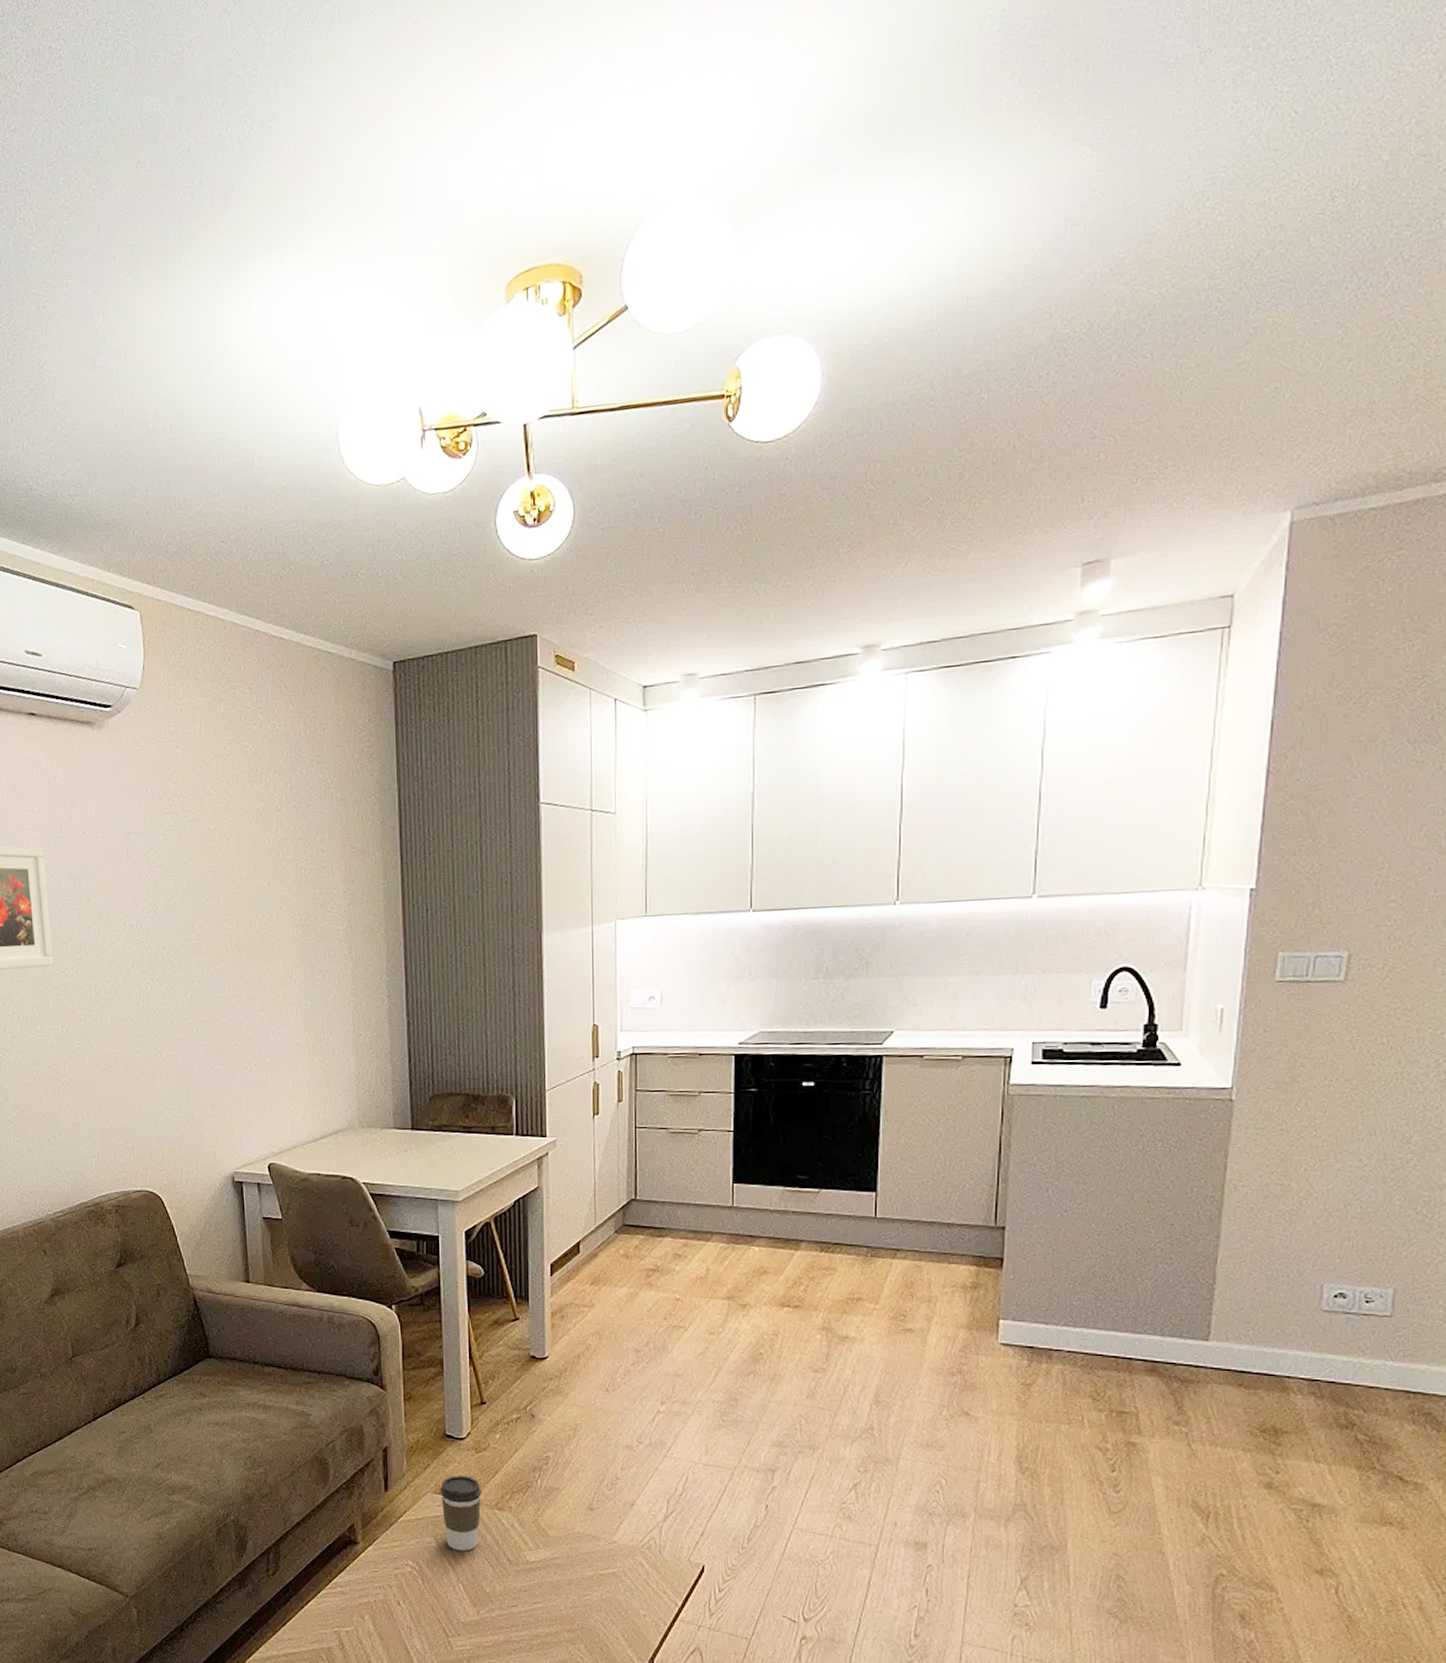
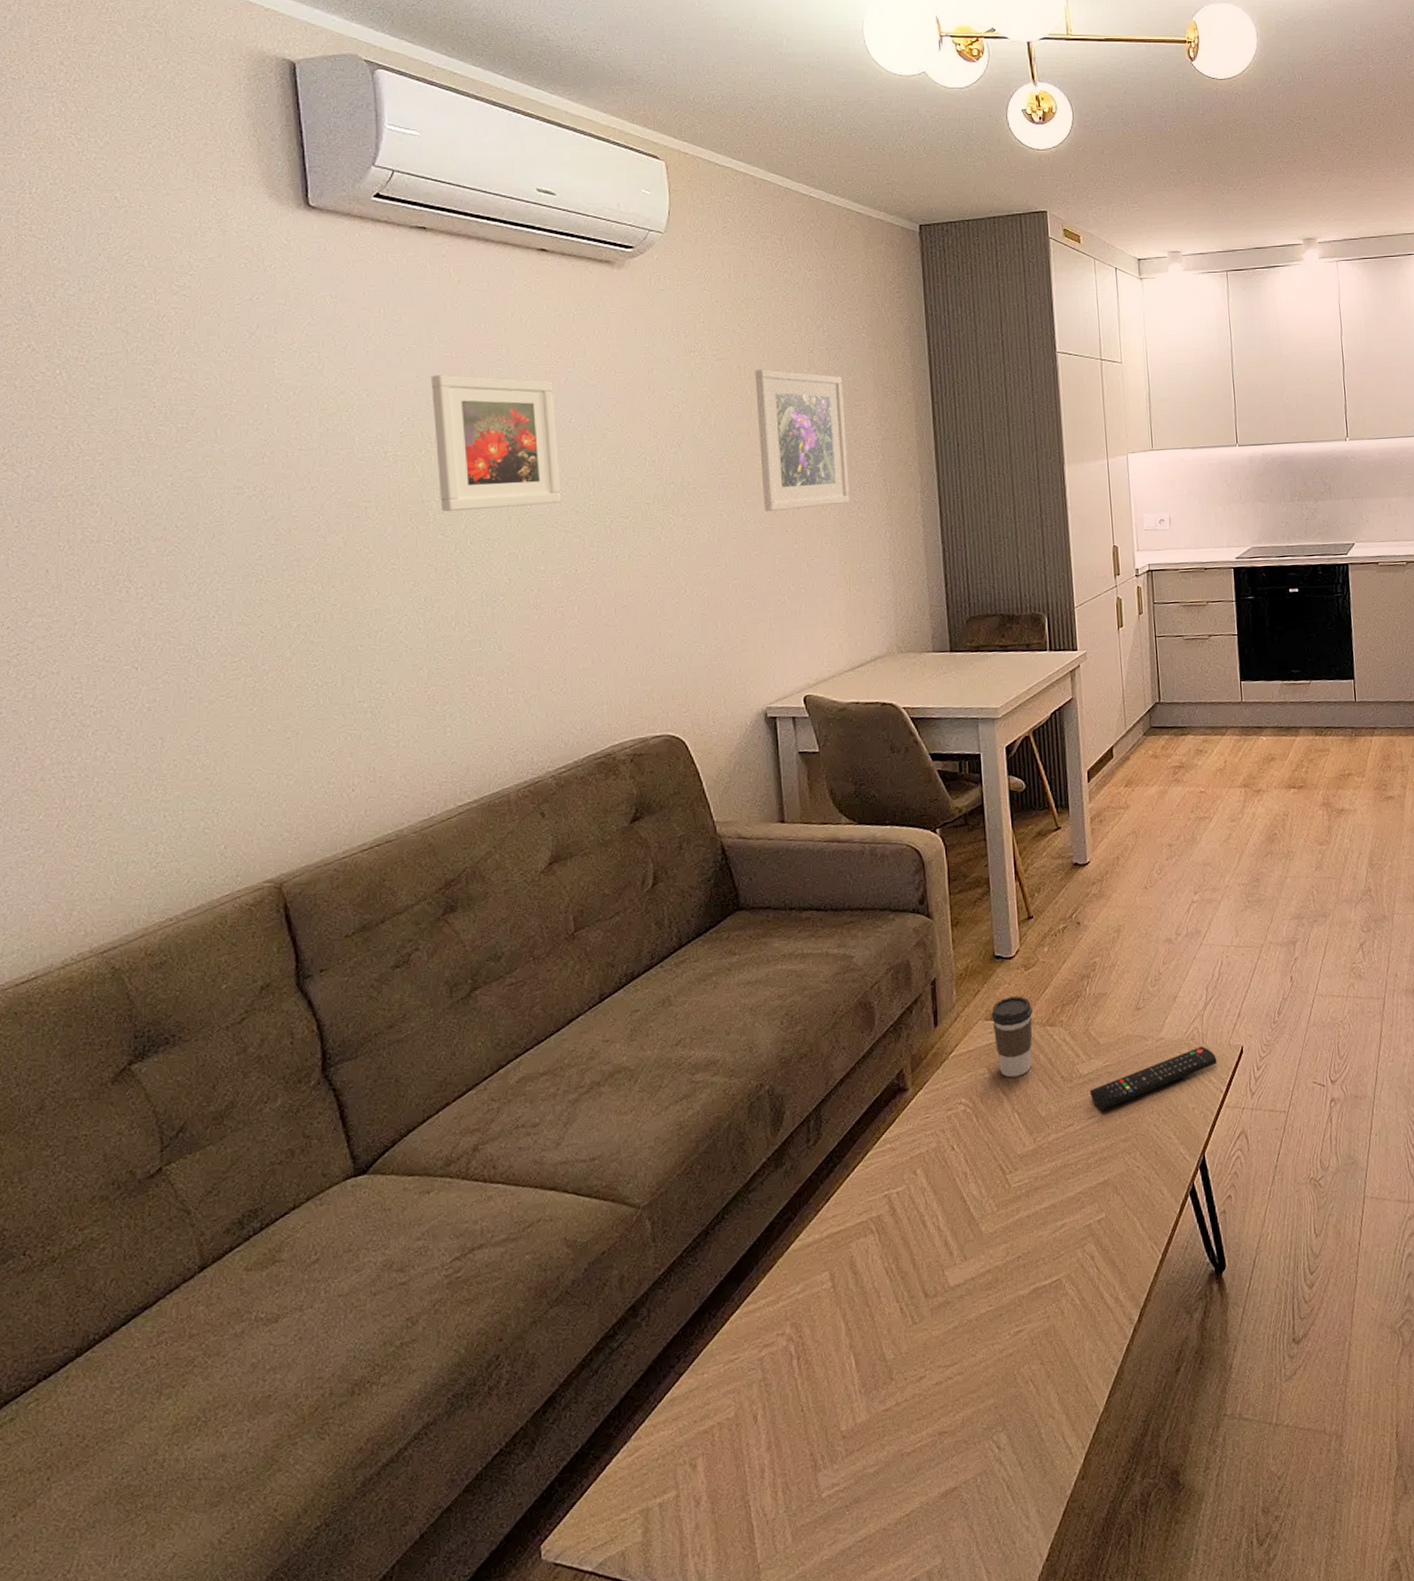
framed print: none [224,830,315,978] -> present [755,369,850,511]
remote control: none [536,1556,674,1598] -> present [1090,1046,1217,1109]

